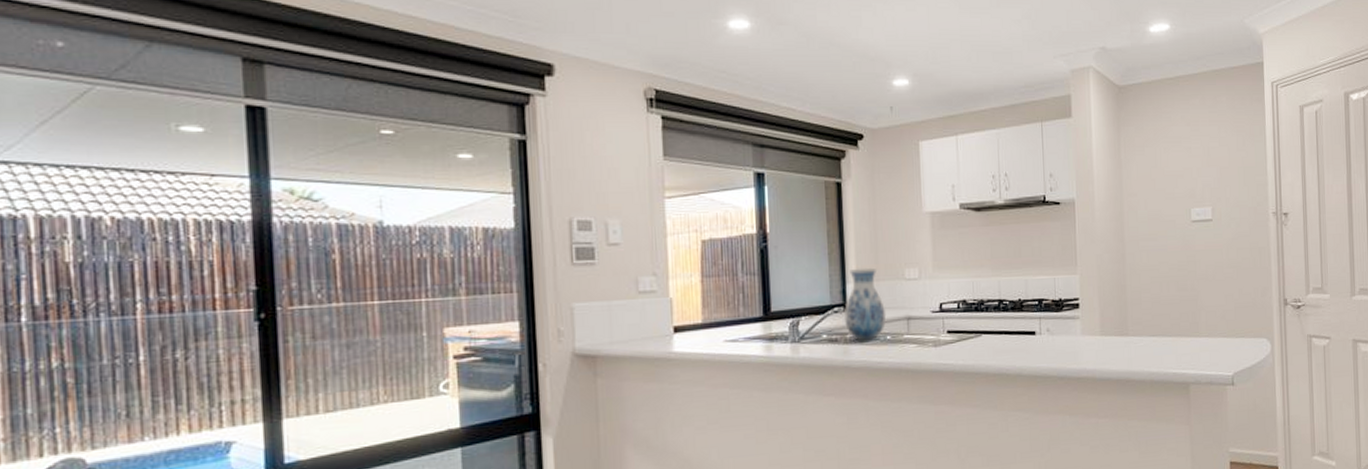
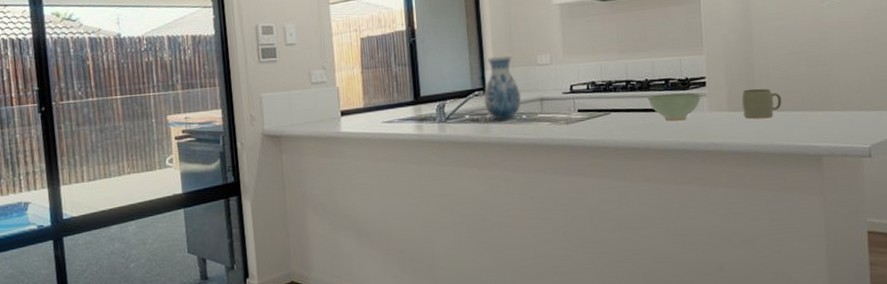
bowl: none [1020,314,1075,346] -> present [648,92,701,122]
mug: none [1114,312,1152,345] -> present [741,88,782,120]

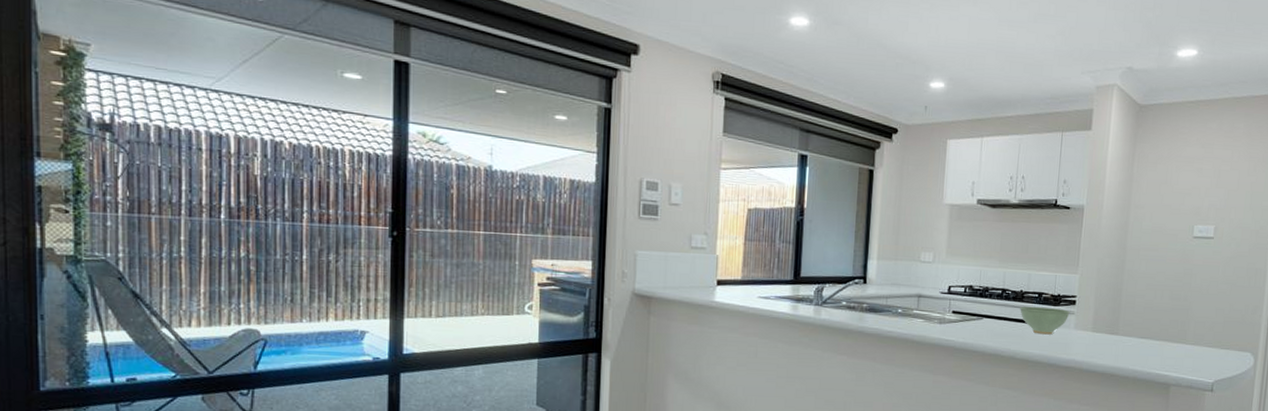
vase: present [484,55,522,121] -> none [863,247,900,312]
mug: present [741,88,782,120] -> none [1105,313,1142,344]

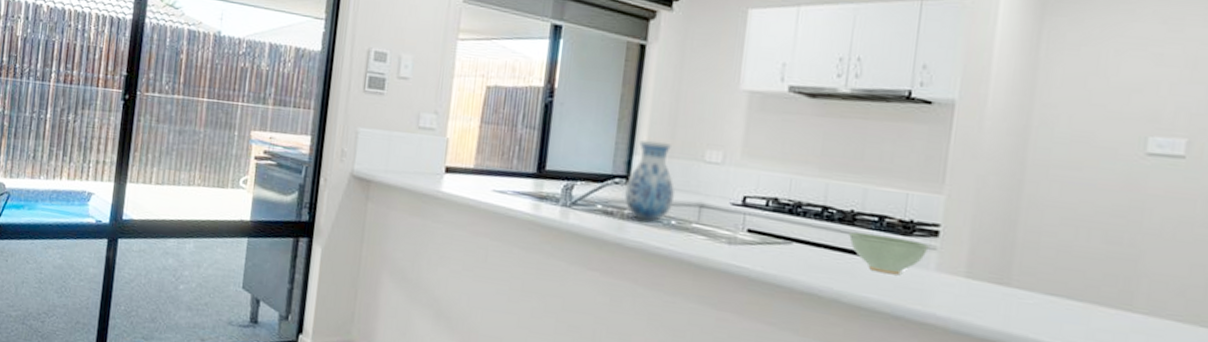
vase: none [863,247,900,312] -> present [624,139,675,222]

